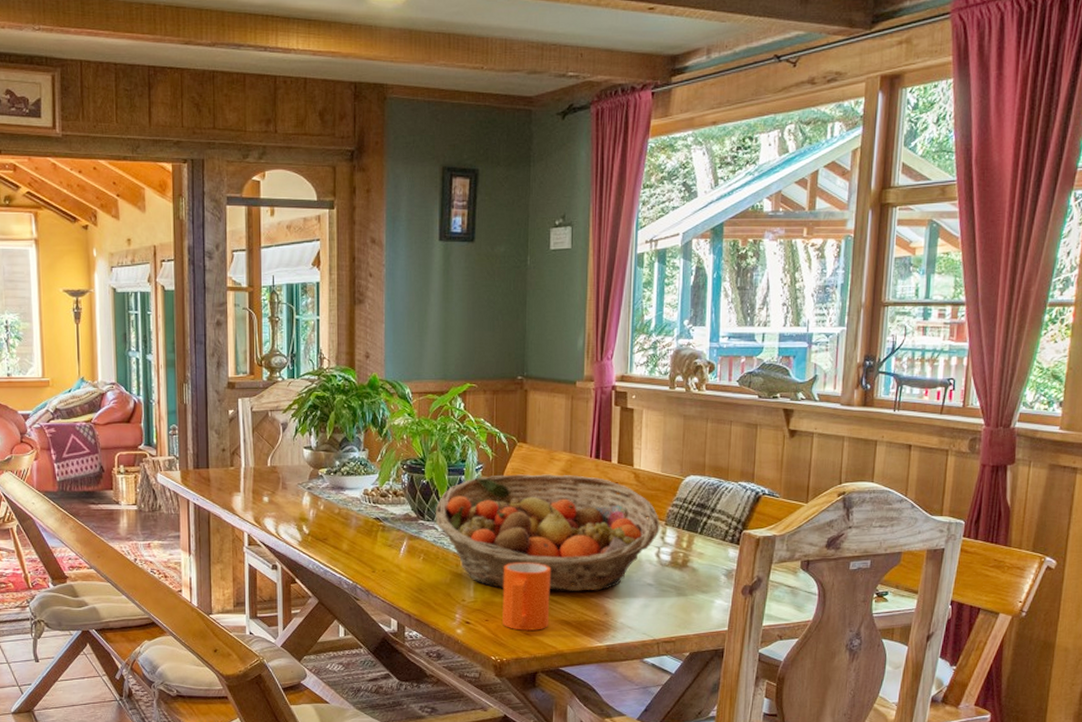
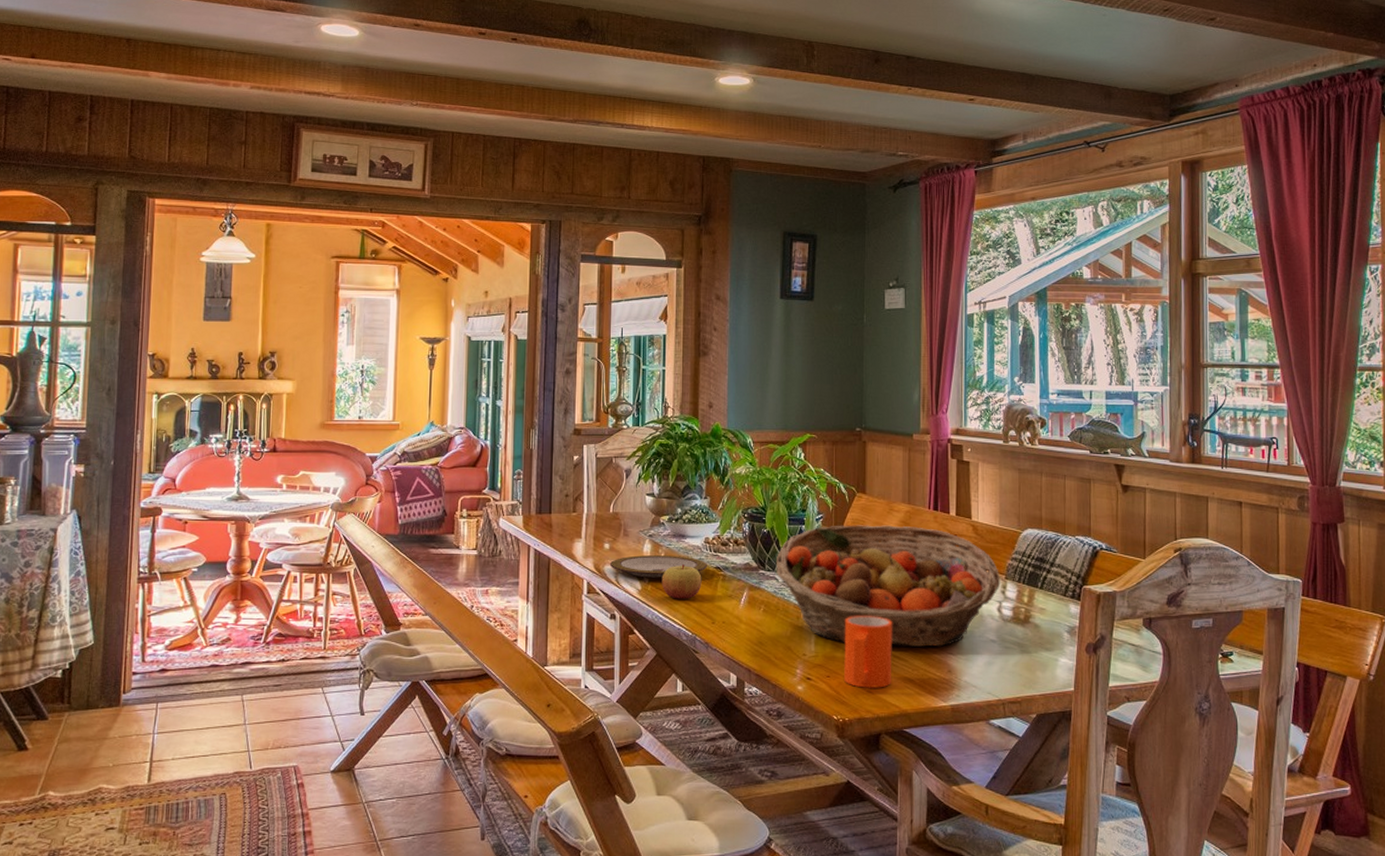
plate: none [270,507,366,531] -> present [610,555,707,579]
apple: none [321,516,362,550] -> present [661,564,702,599]

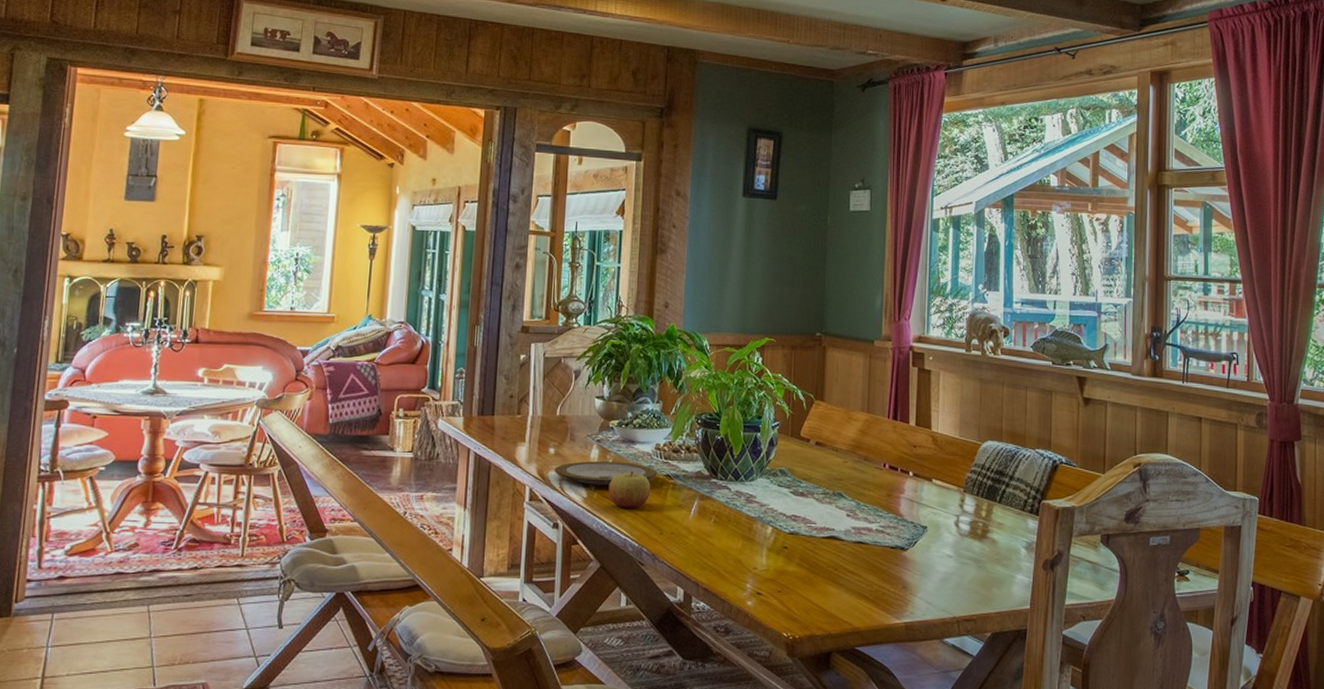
fruit basket: present [775,525,1001,648] -> none [728,433,959,563]
mug: present [844,616,892,688] -> none [796,528,847,604]

